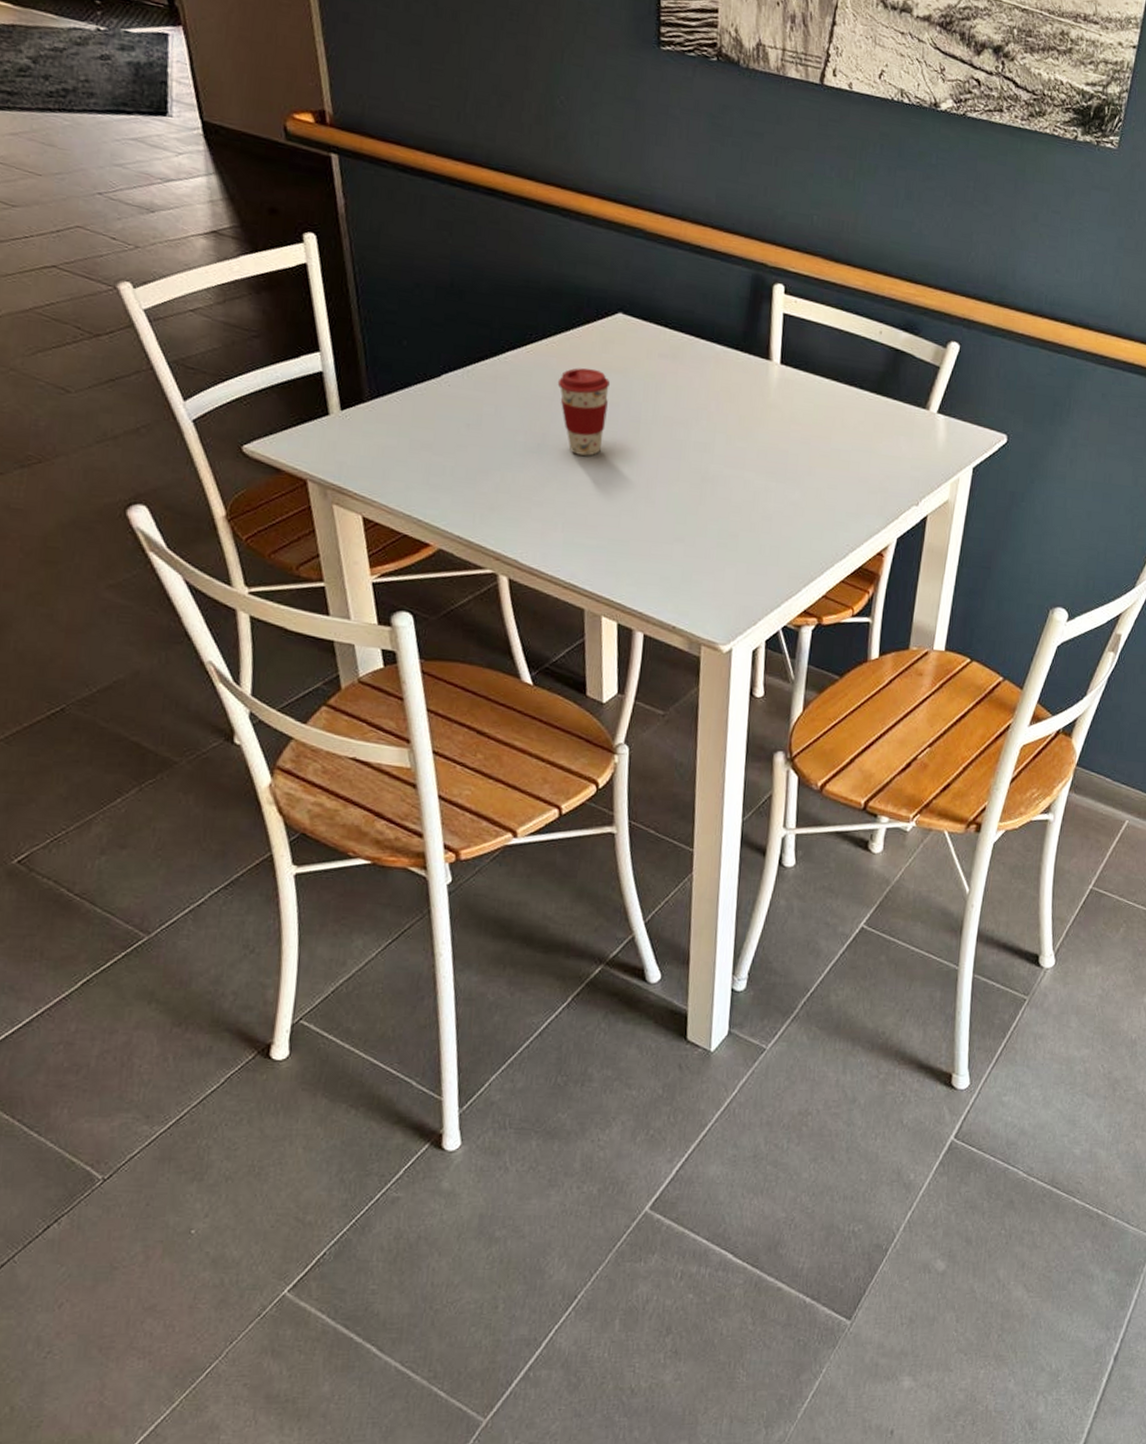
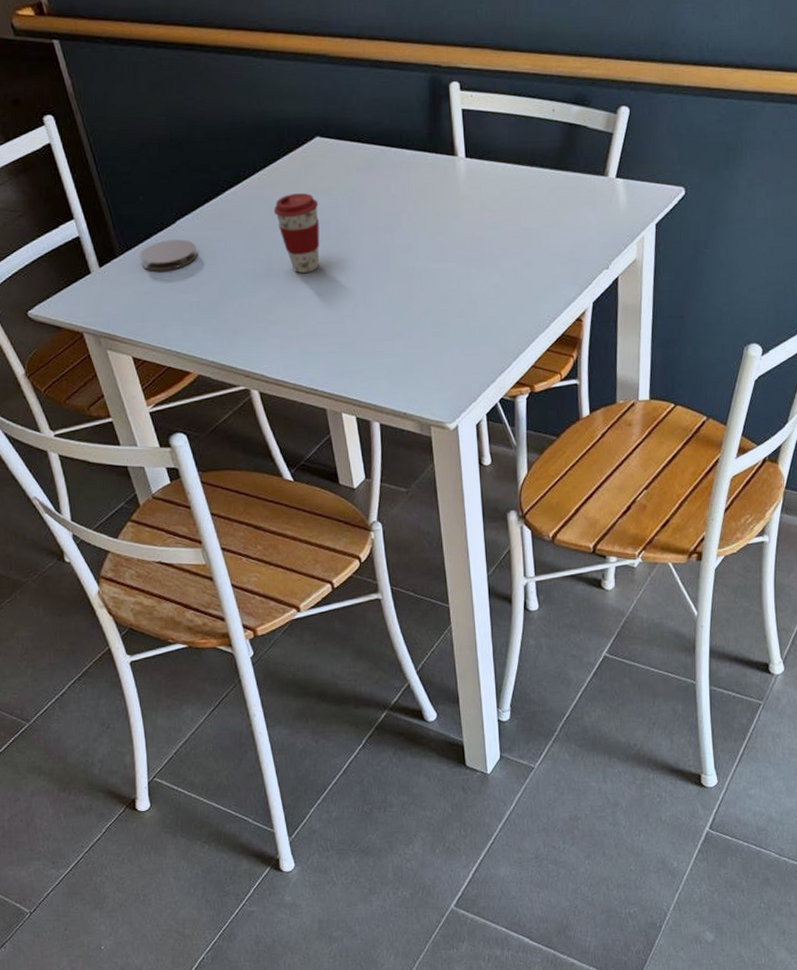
coaster: none [391,393,462,427] -> present [139,239,198,271]

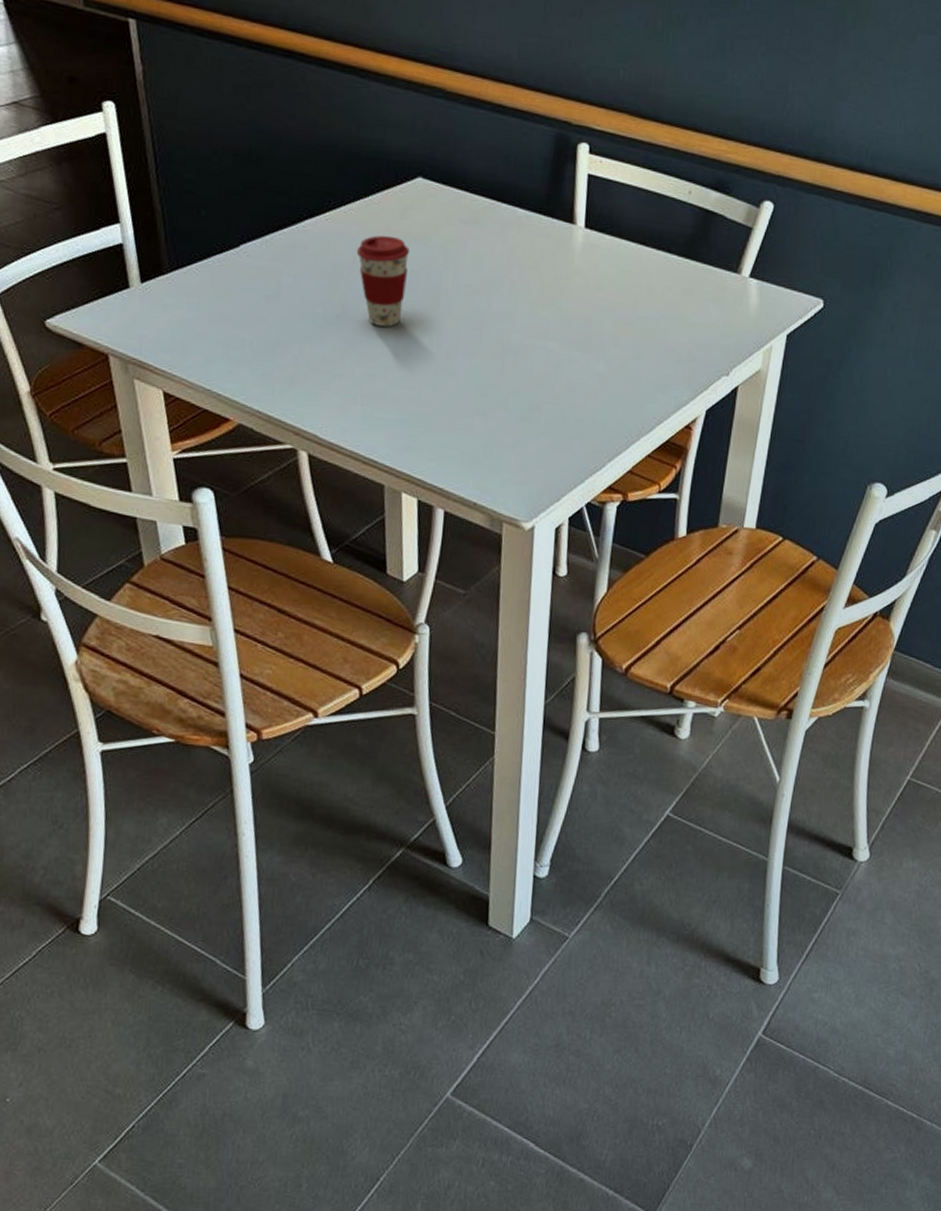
coaster: present [139,239,198,271] -> none [191,264,261,299]

